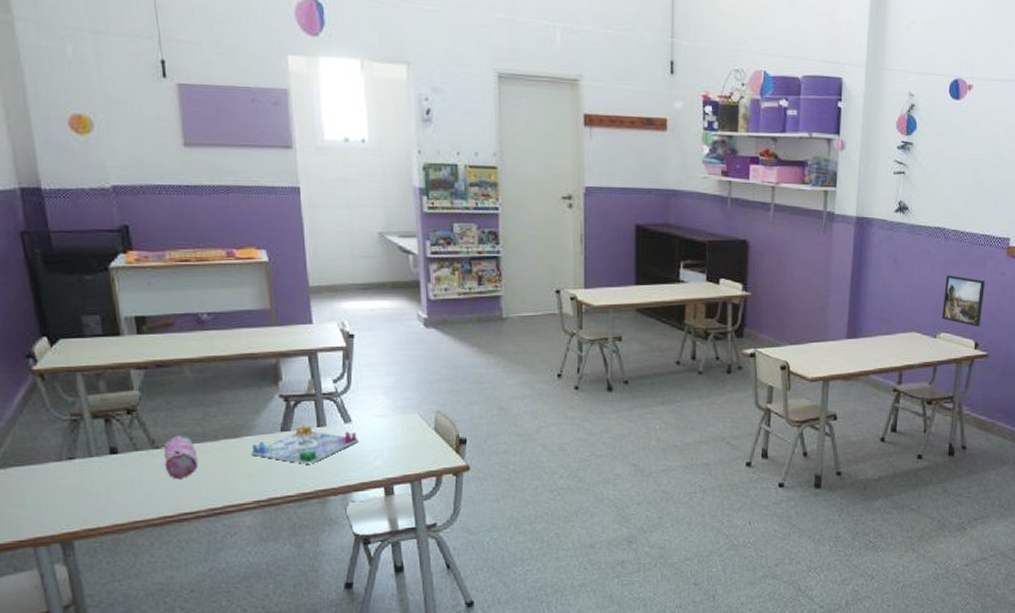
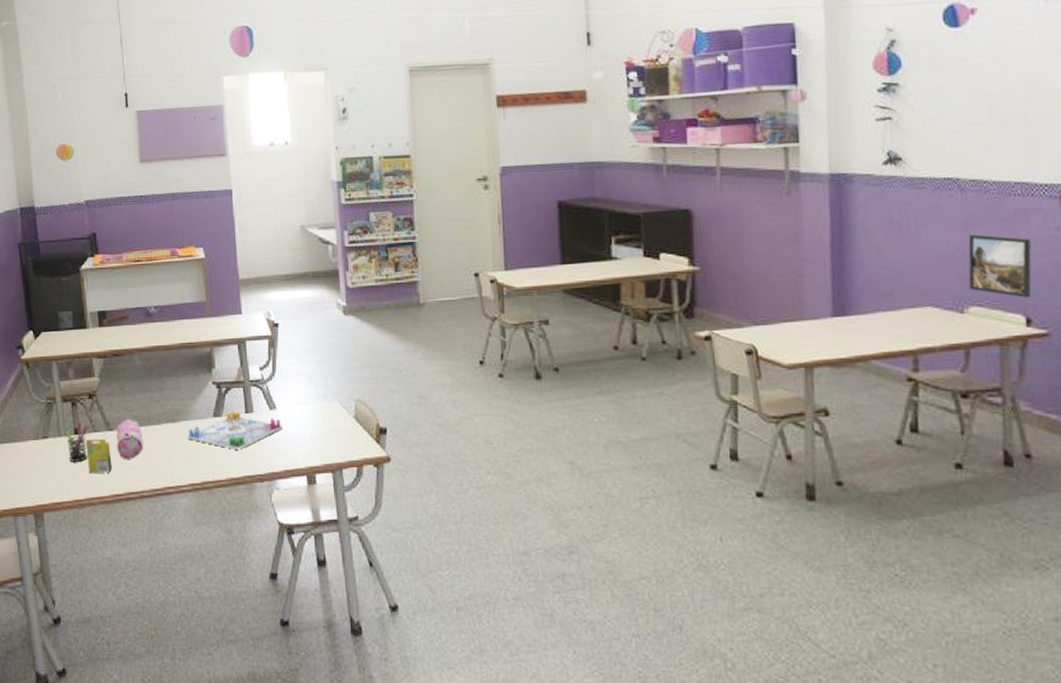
pen holder: none [96,440,128,484] -> present [64,422,88,462]
crayon box: none [124,458,160,496] -> present [85,439,112,474]

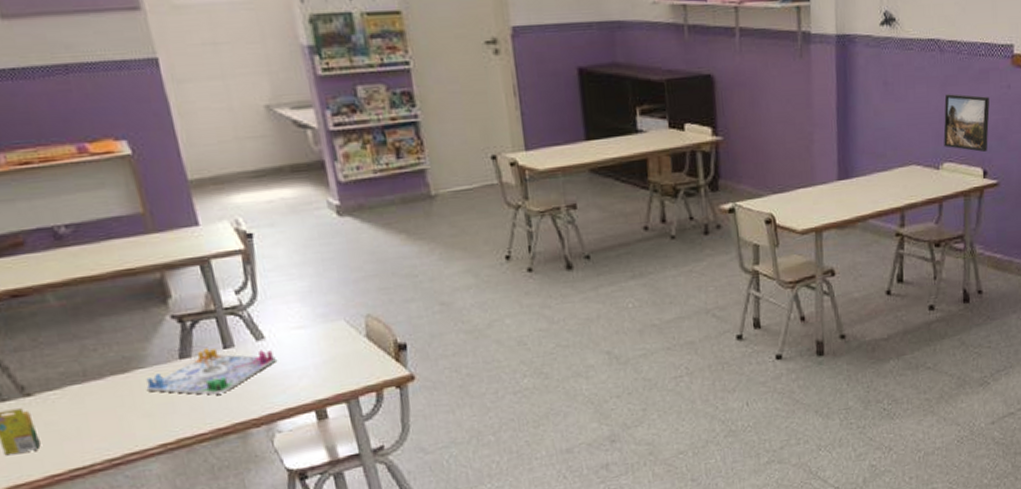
pencil case: present [117,419,143,460] -> none [37,377,83,431]

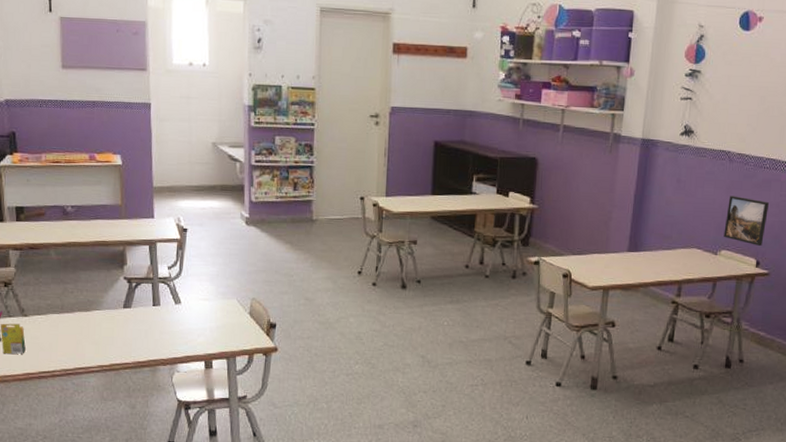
board game: present [146,348,276,395] -> none [98,303,186,337]

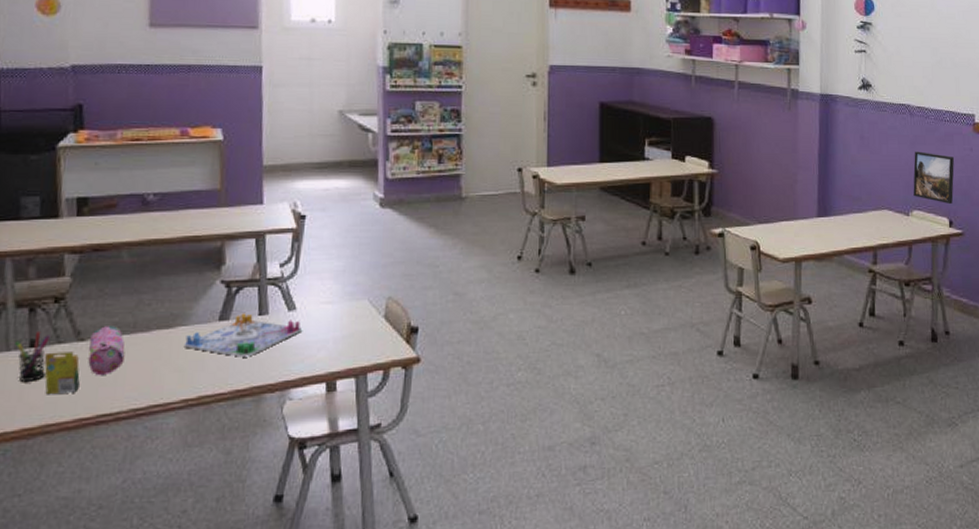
pencil case: none [31,306,56,343] -> present [88,326,125,376]
board game: none [98,303,186,337] -> present [183,313,302,357]

